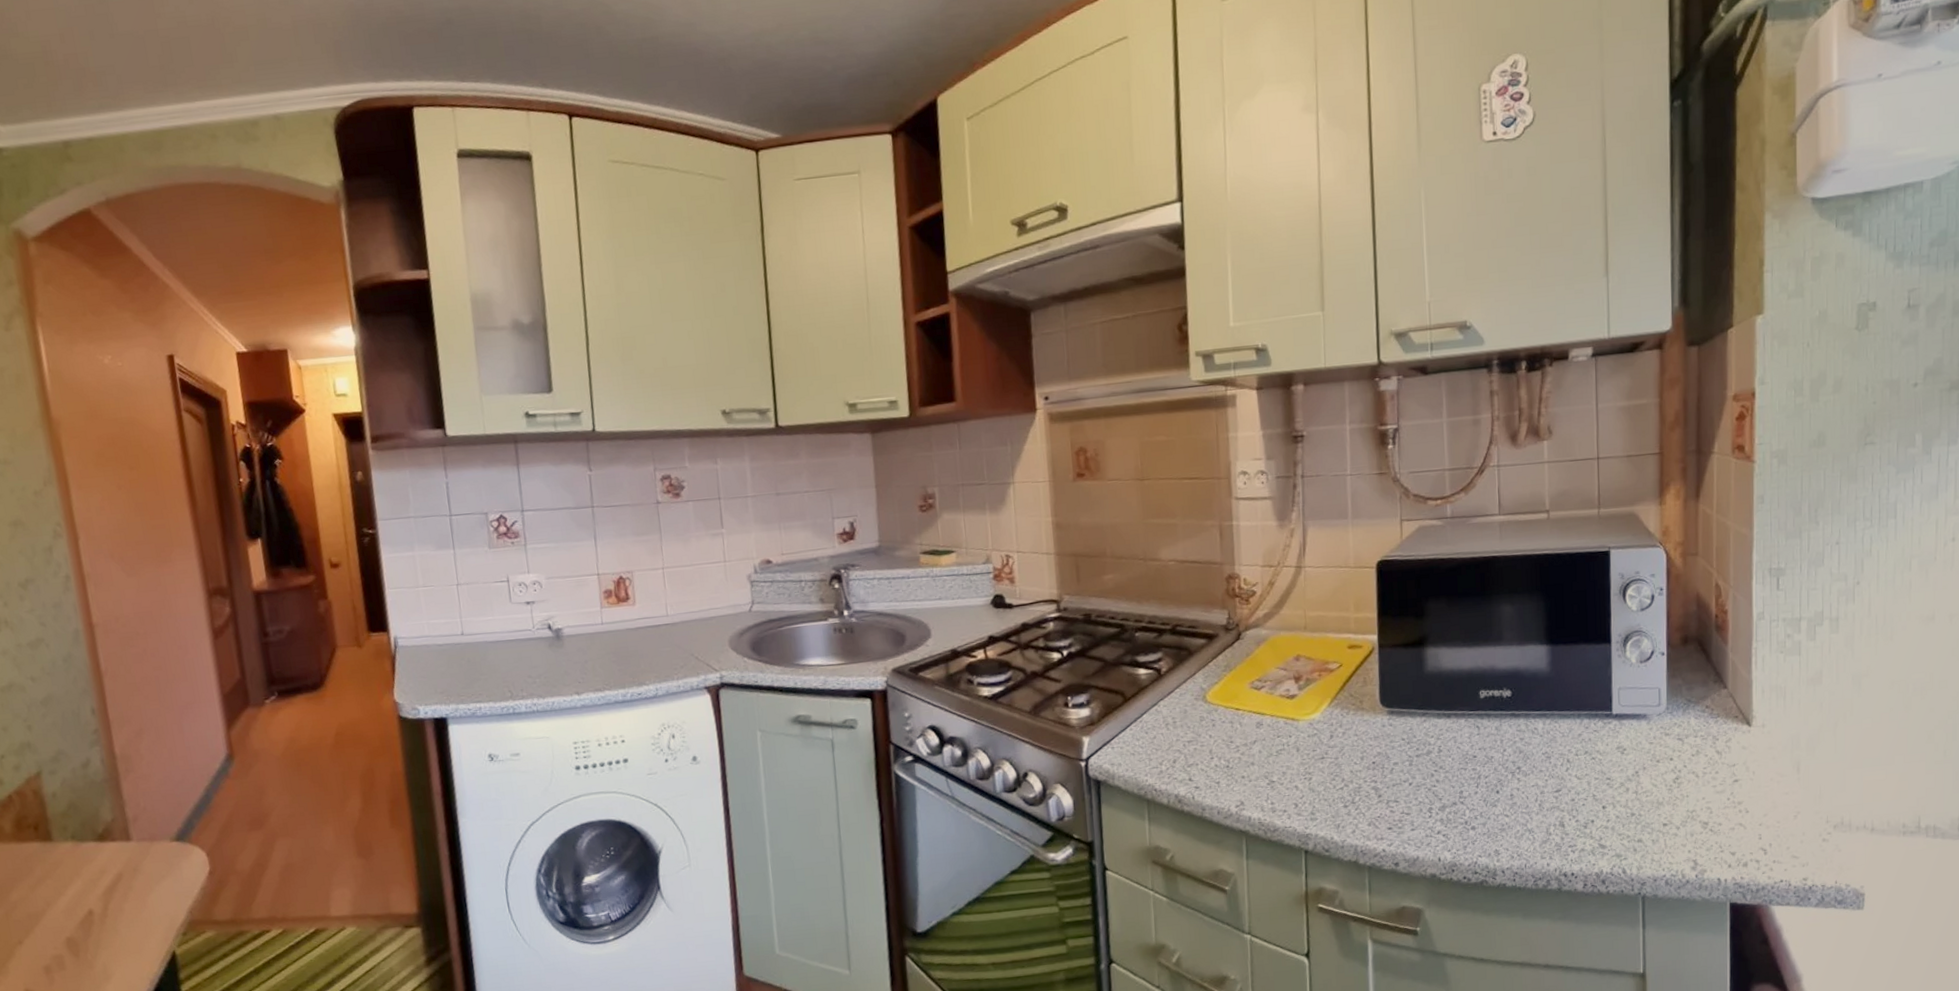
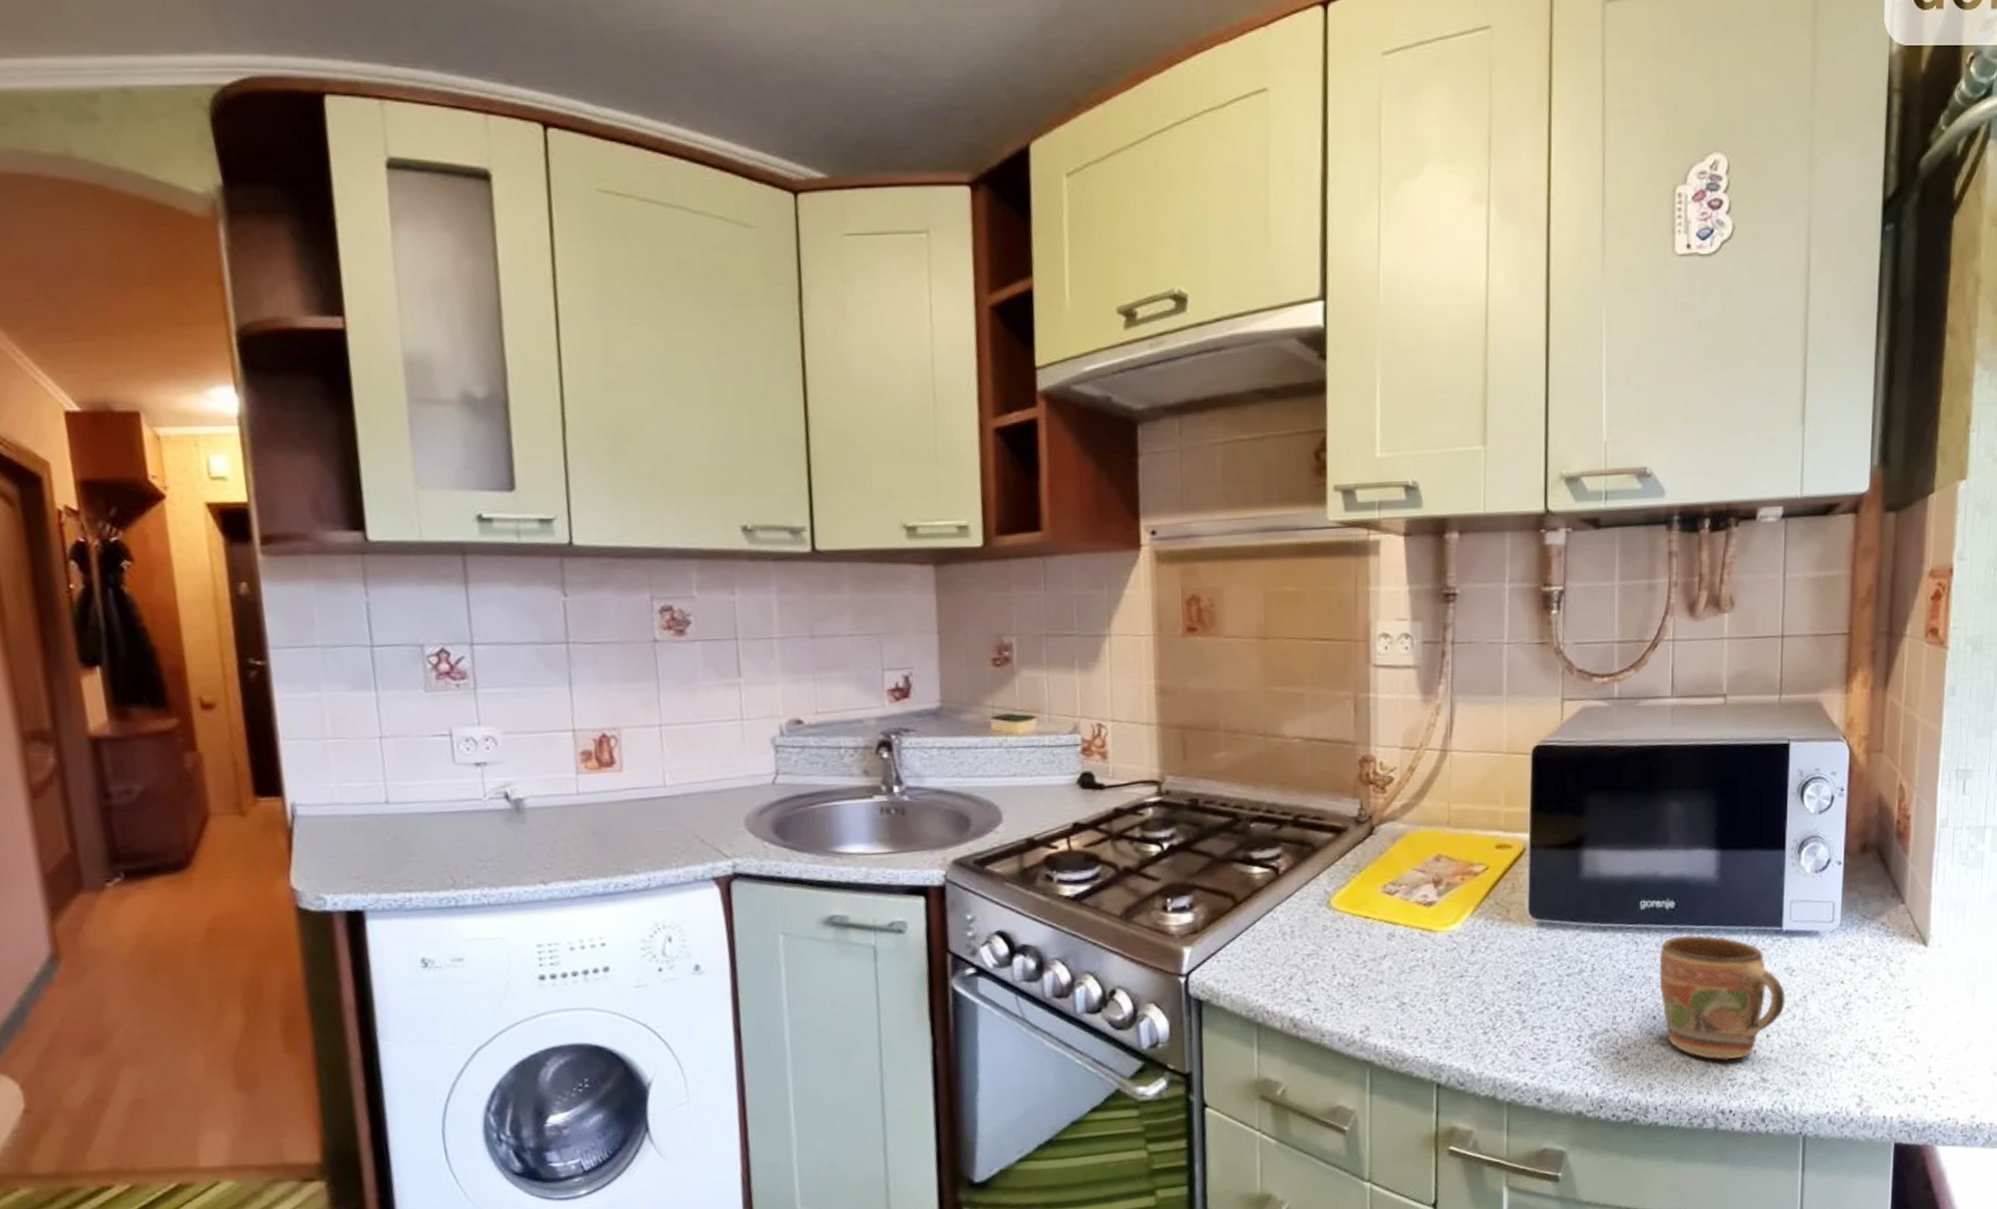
mug: none [1499,719,1620,829] -> present [1659,935,1786,1060]

